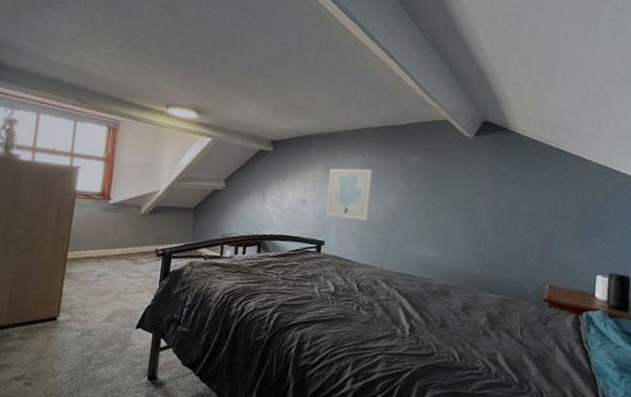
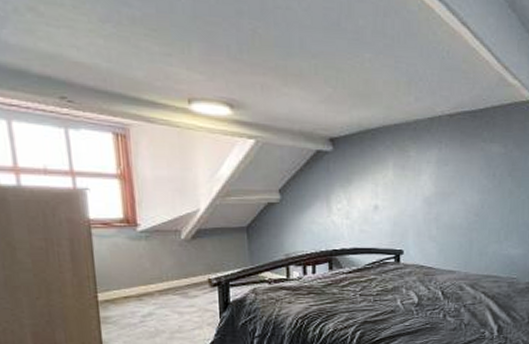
wall art: present [325,168,372,221] -> none [402,164,450,223]

